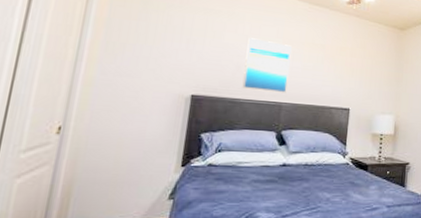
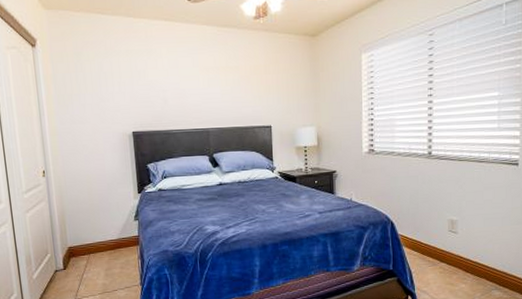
wall art: present [242,37,292,93] -> none [168,71,211,121]

